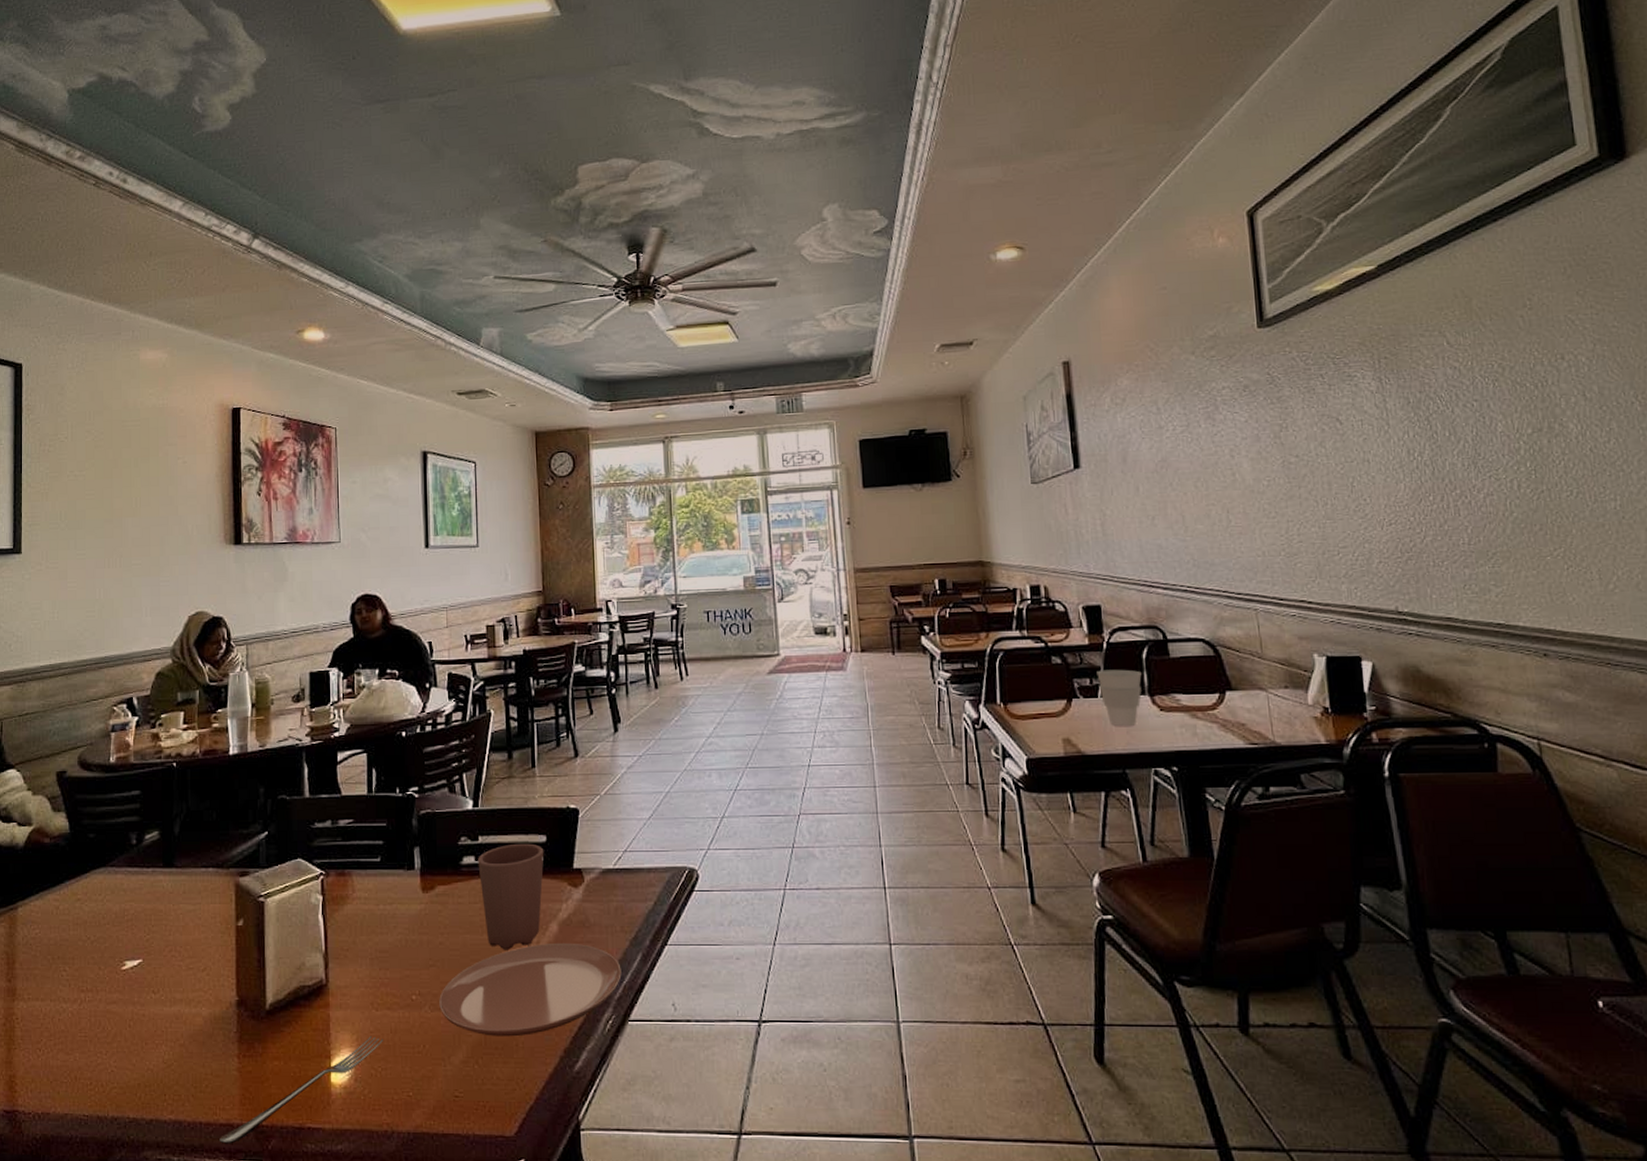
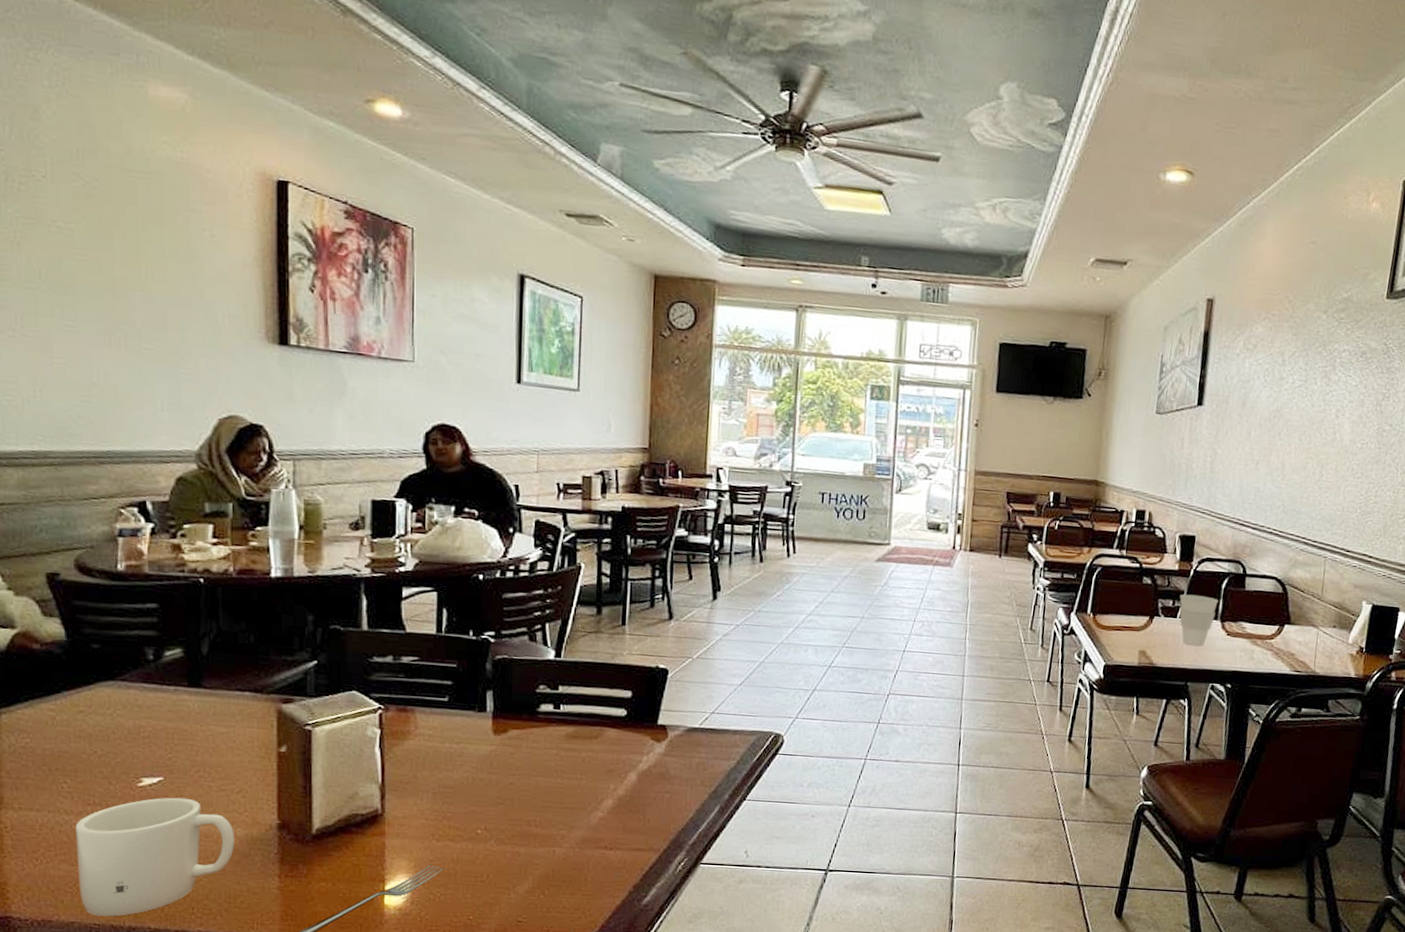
mug: none [71,979,201,1107] -> present [75,797,236,917]
plate: present [439,942,622,1037] -> none [506,791,698,872]
cup: present [478,843,544,950] -> none [556,696,629,795]

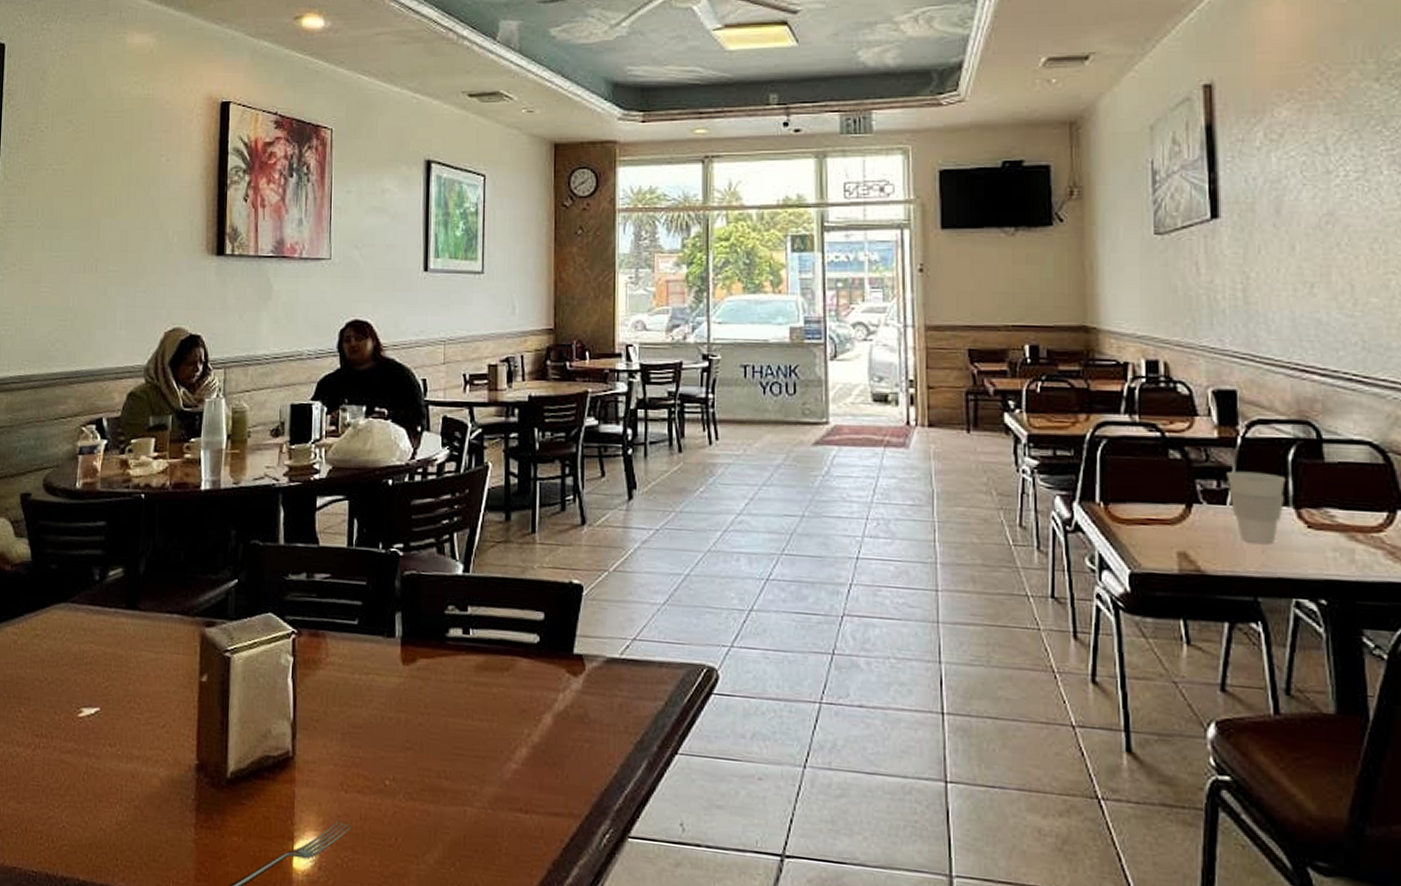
mug: present [75,797,236,917] -> none [22,730,158,865]

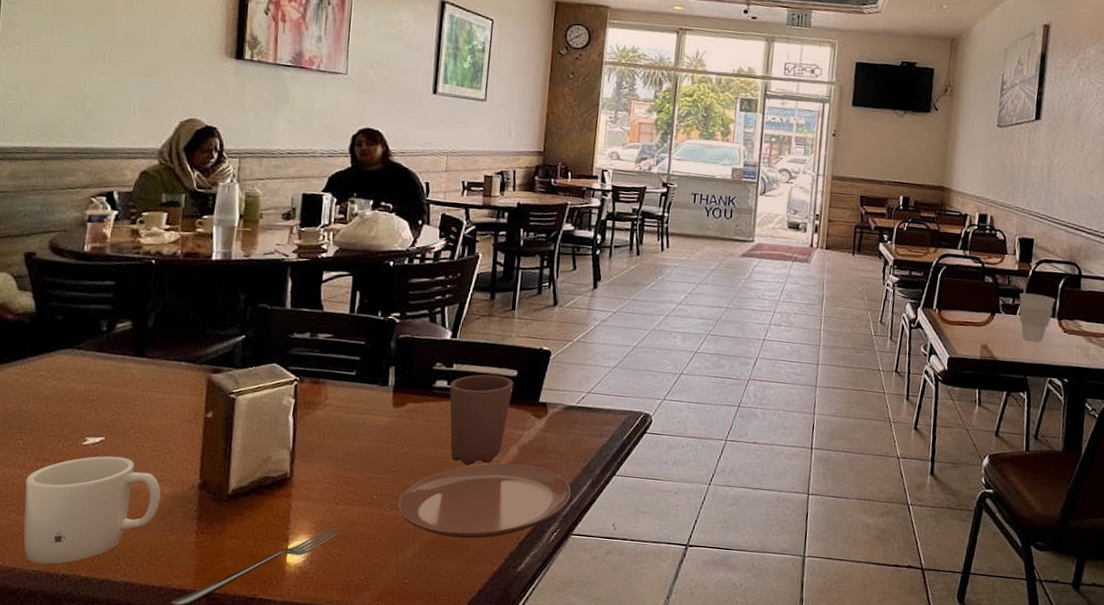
mug: none [22,730,158,865] -> present [23,455,162,565]
plate: none [415,737,623,841] -> present [398,463,571,539]
cup: none [465,618,541,741] -> present [449,374,514,466]

